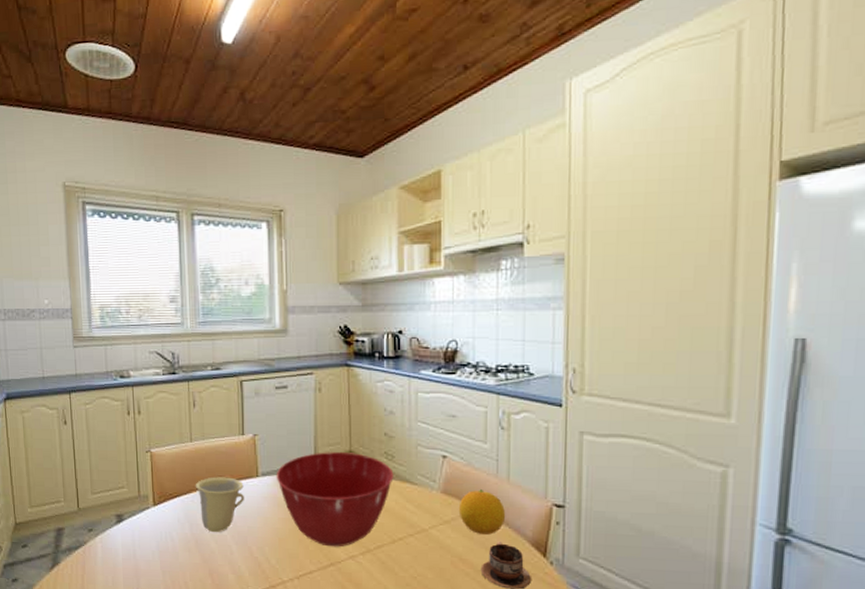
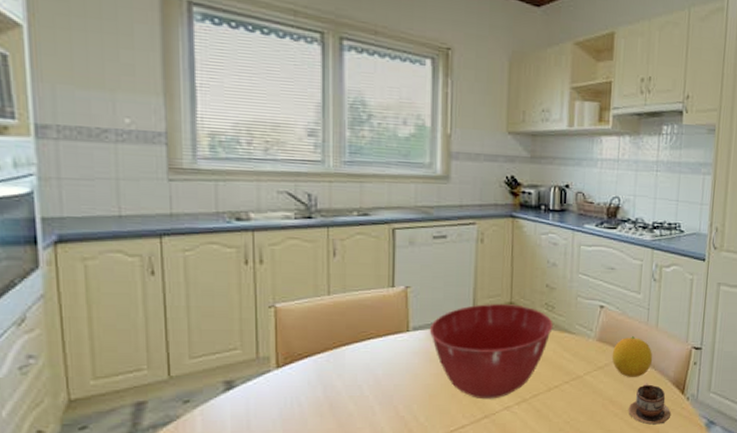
cup: present [195,477,245,533] -> none [331,333,393,394]

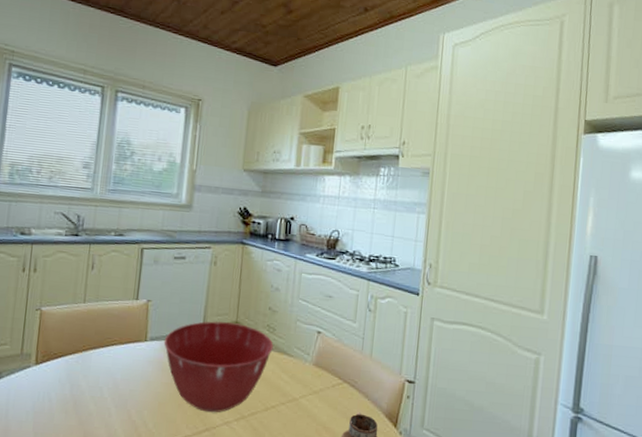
fruit: present [611,335,653,377] -> none [326,363,367,405]

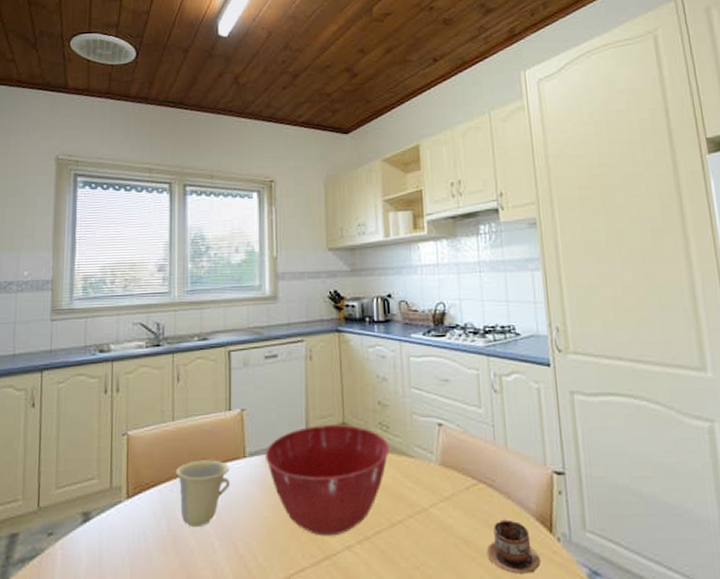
cup: none [81,338,131,395] -> present [175,460,231,528]

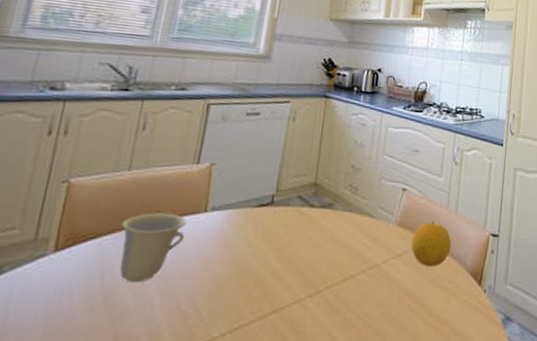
mixing bowl: present [264,425,390,536] -> none [227,184,355,291]
fruit: none [458,458,508,510] -> present [411,220,452,266]
cup: present [486,518,540,574] -> none [424,273,467,321]

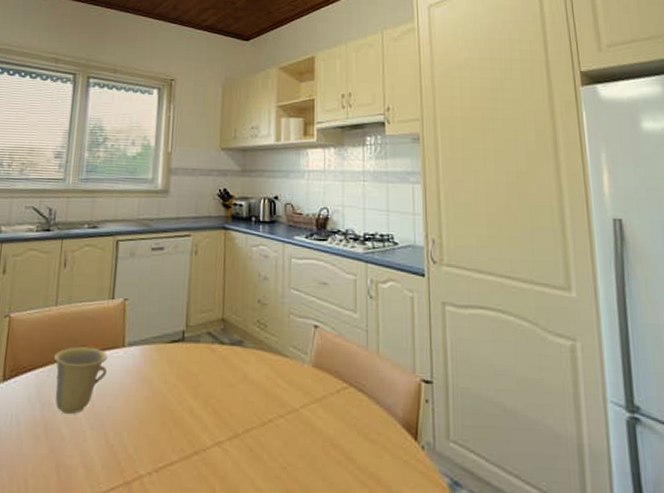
fruit: present [411,220,452,266] -> none [330,361,377,415]

